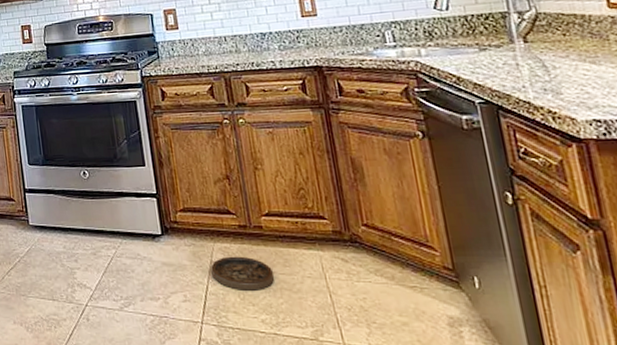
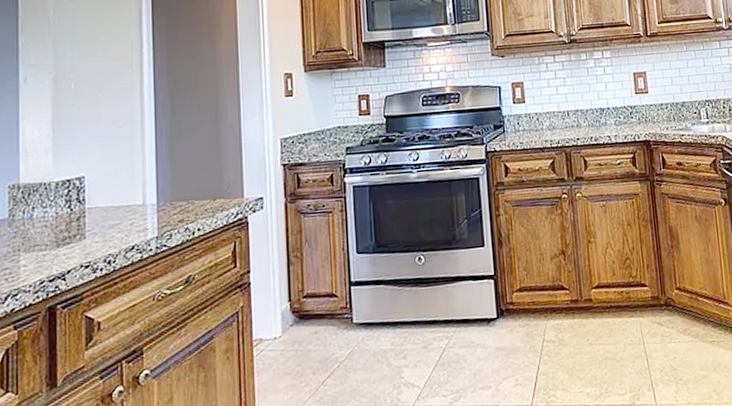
pet bowl: present [211,256,274,291] -> none [543,331,600,367]

